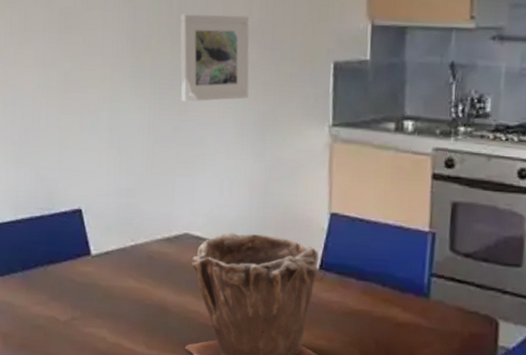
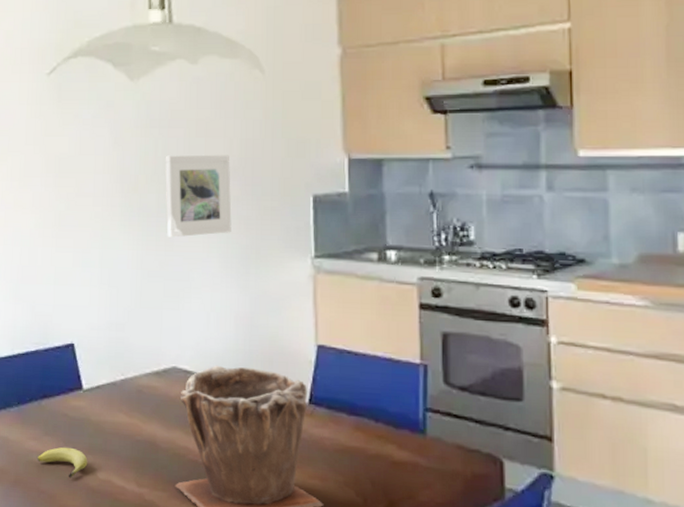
fruit: none [43,311,96,342] -> present [36,447,88,478]

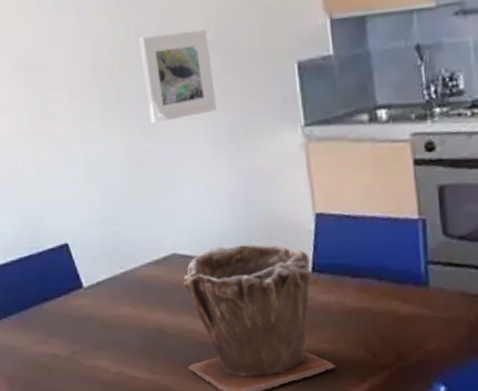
fruit: present [36,447,88,478] -> none [45,346,98,375]

